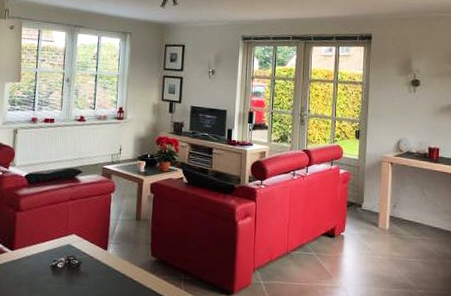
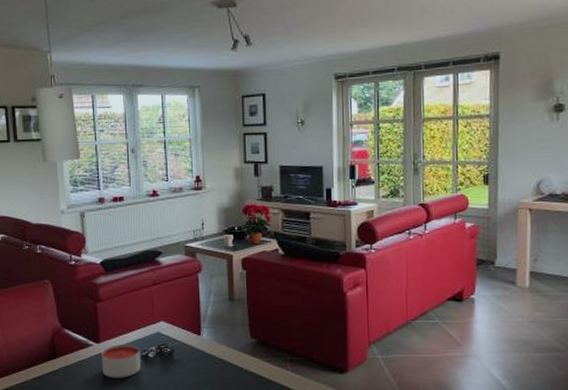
candle: none [12,253,51,286] -> present [101,345,141,378]

